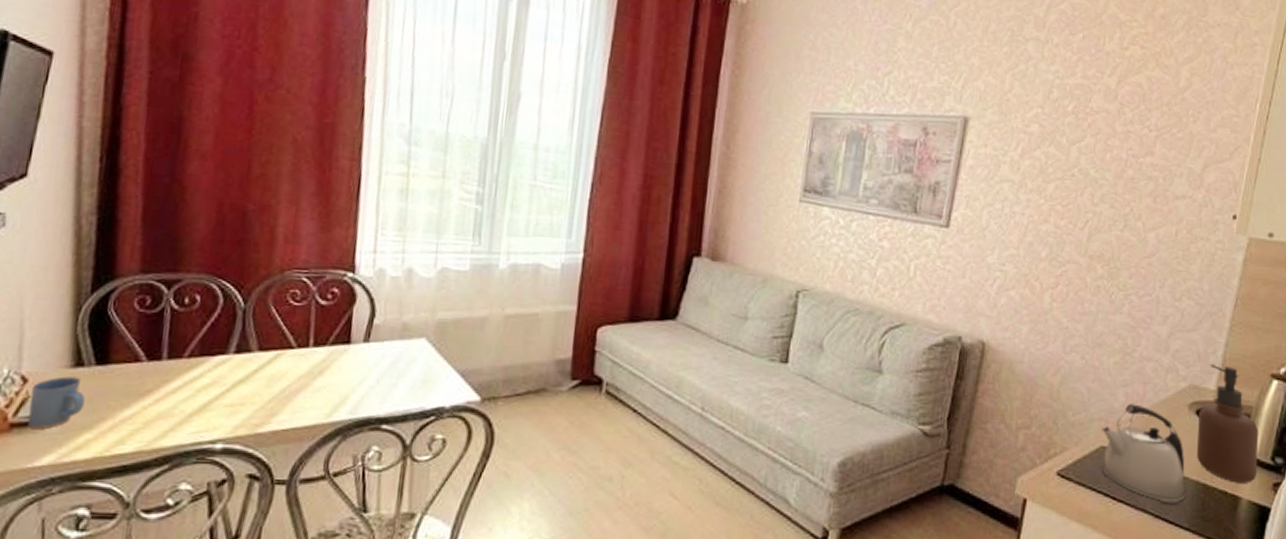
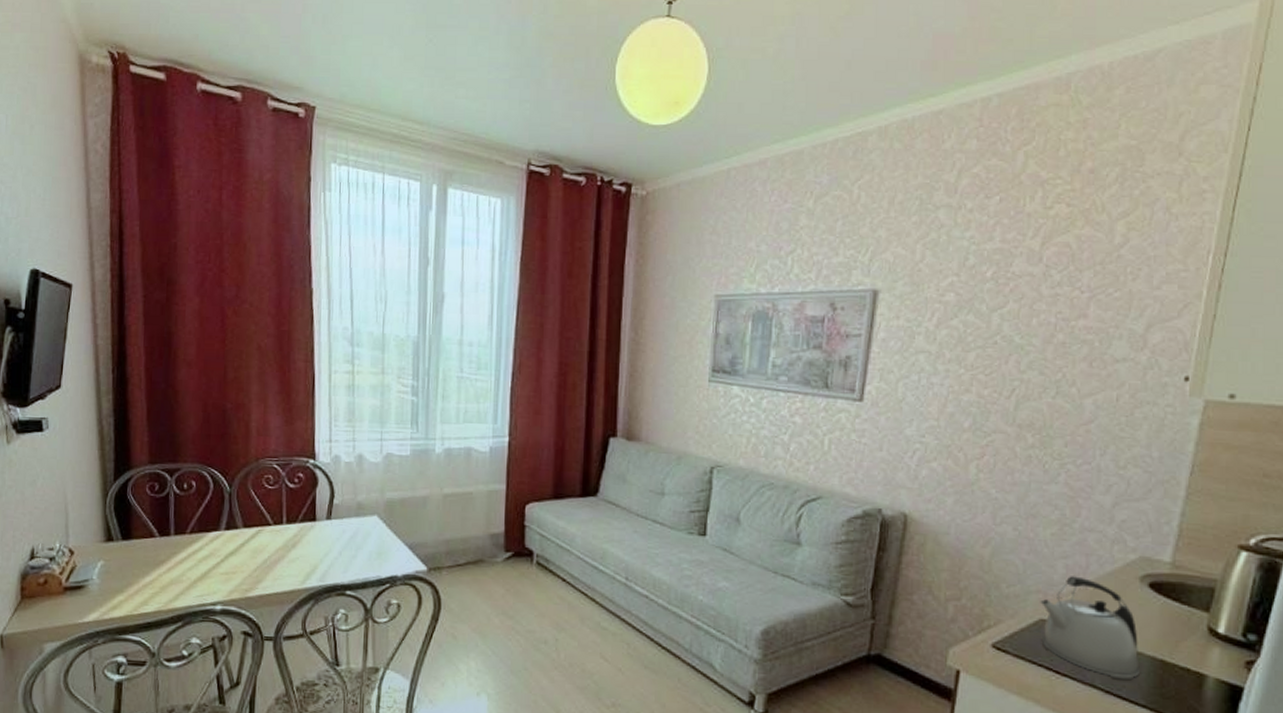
mug: present [28,376,85,429] -> none [76,549,116,592]
soap dispenser: present [1196,364,1259,483] -> none [1151,535,1226,661]

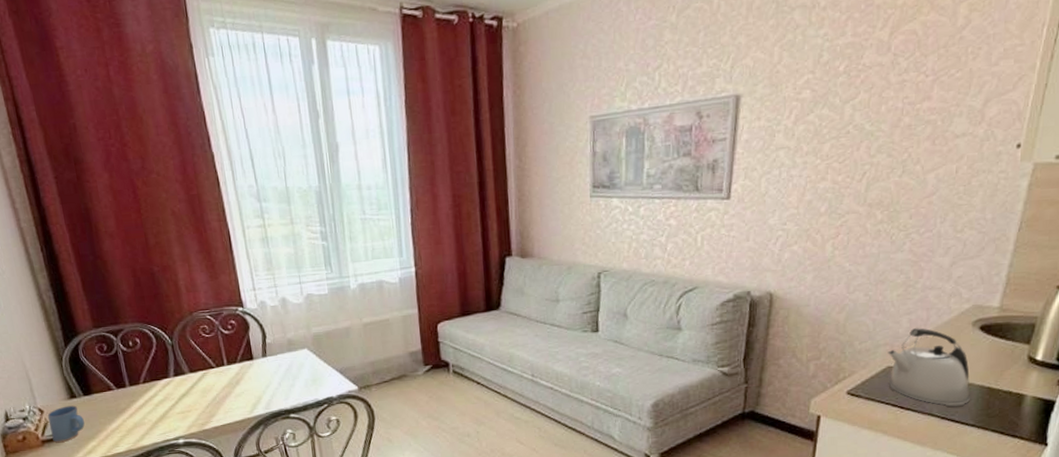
mug: none [76,549,116,592] -> present [47,405,85,442]

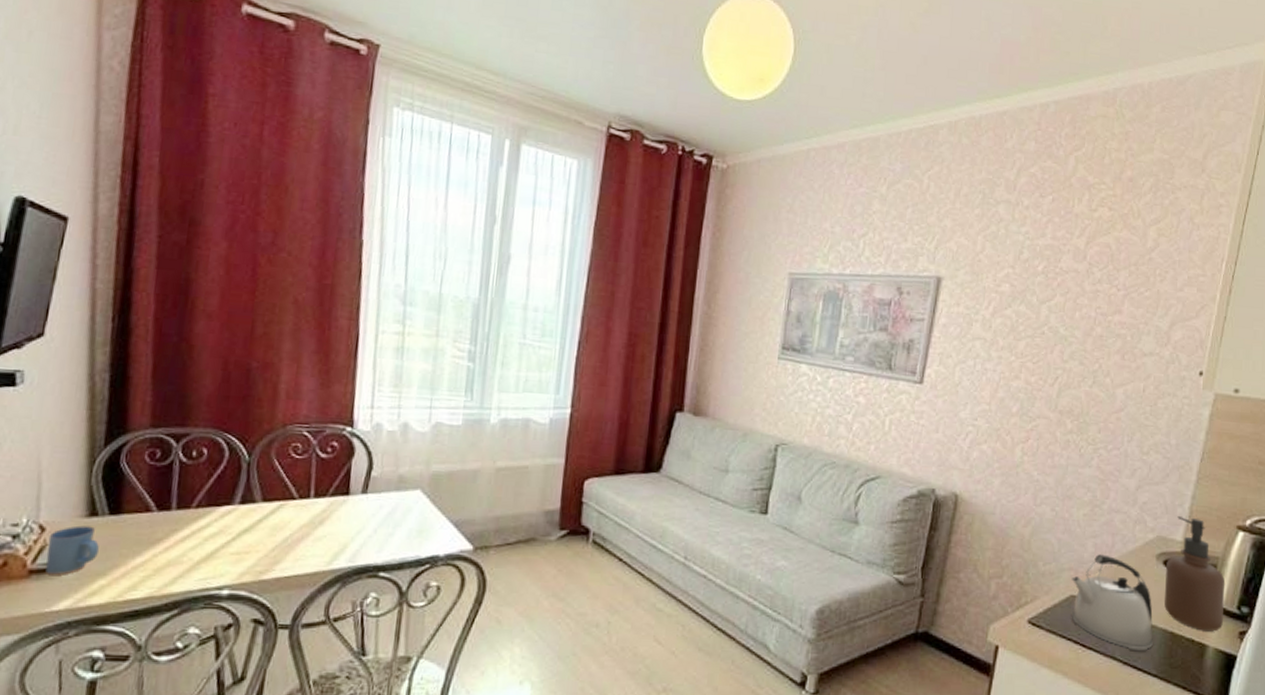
soap dispenser: none [980,284,1044,383] -> present [1163,516,1226,632]

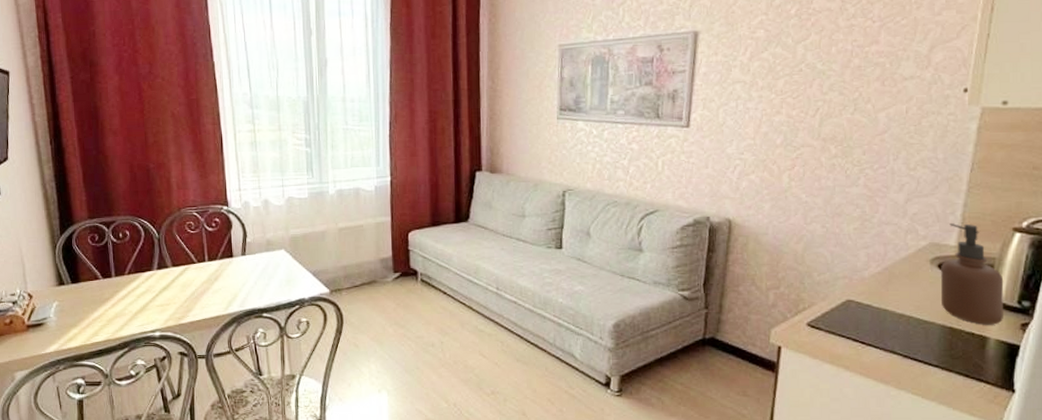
mug: present [45,525,99,575] -> none [35,292,69,328]
kettle: present [1071,554,1153,653] -> none [846,262,932,347]

